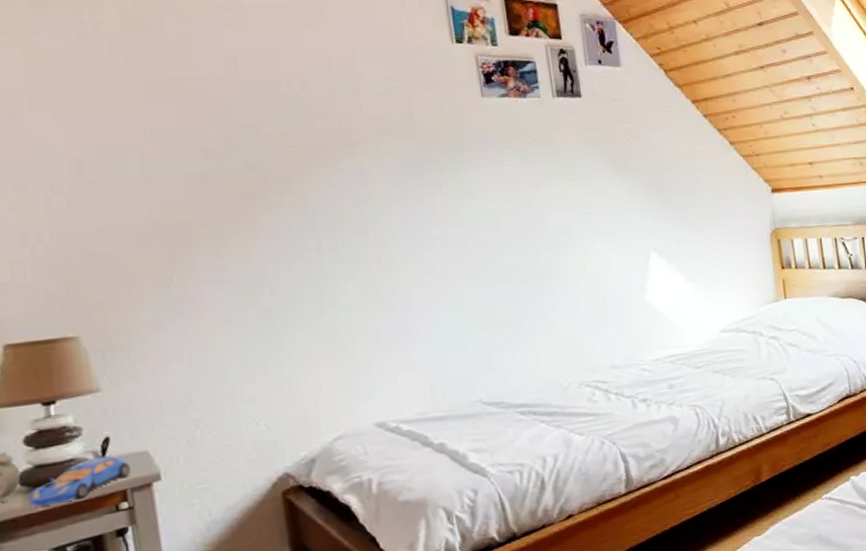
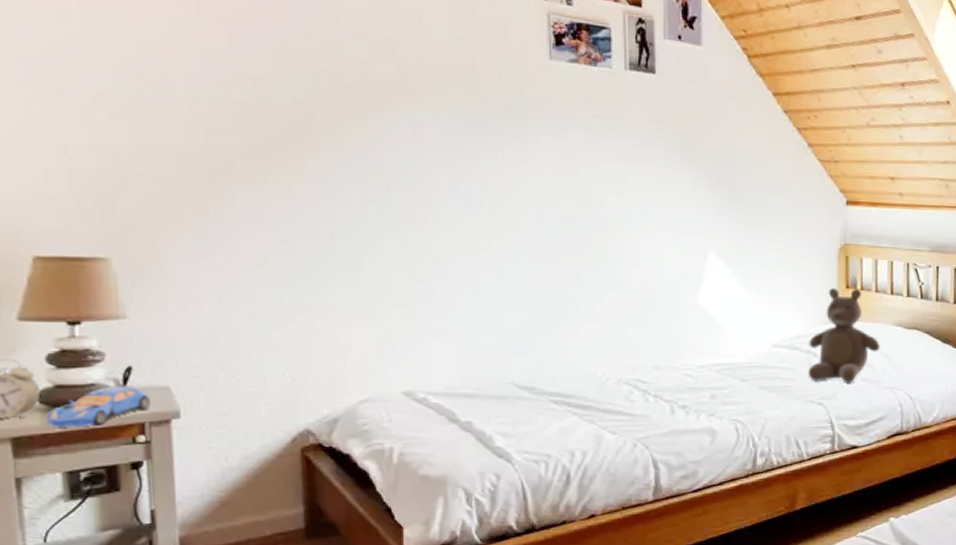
teddy bear: none [753,268,820,358] -> present [808,288,880,382]

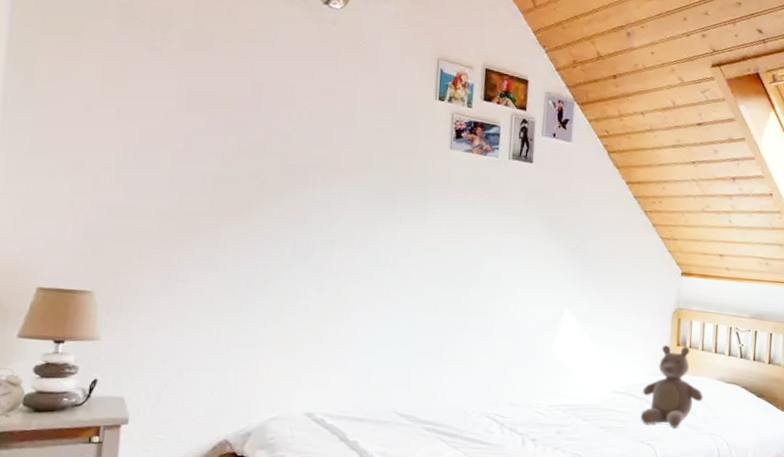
toy car: present [46,385,150,427] -> none [26,394,107,427]

